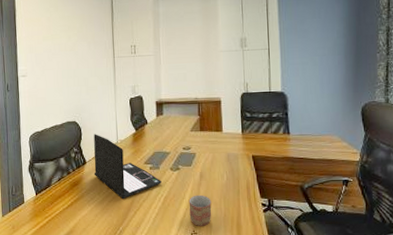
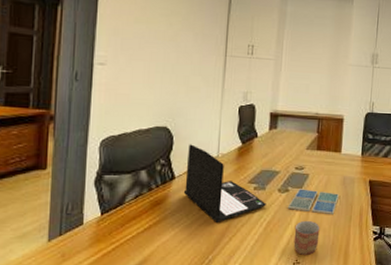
drink coaster: none [180,166,225,190] -> present [287,189,339,215]

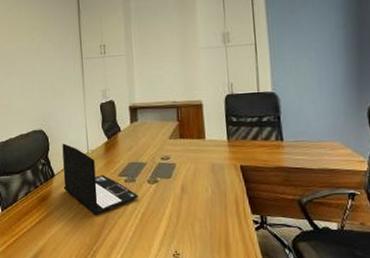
drink coaster: present [287,189,339,215] -> none [159,179,210,205]
mug: present [293,220,320,255] -> none [169,210,196,246]

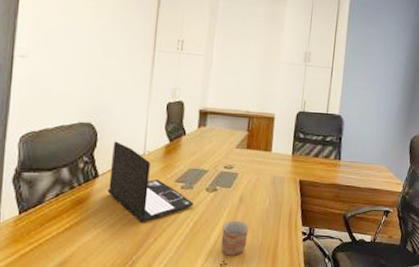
mug: none [169,210,196,246] -> present [221,220,249,256]

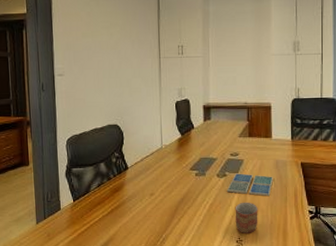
laptop: present [107,141,193,223] -> none [136,138,207,207]
drink coaster: none [215,188,268,216] -> present [226,173,273,197]

